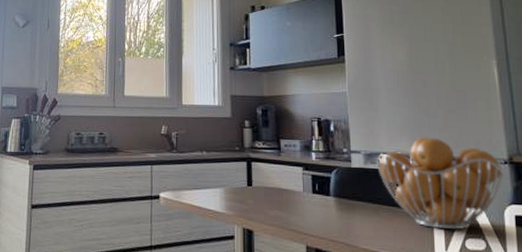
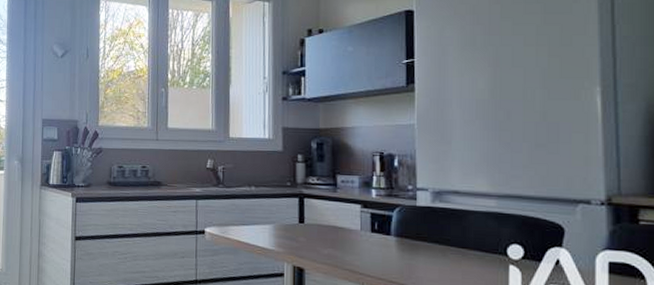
fruit basket: present [376,137,504,230] -> none [445,174,600,275]

